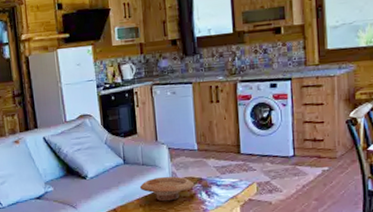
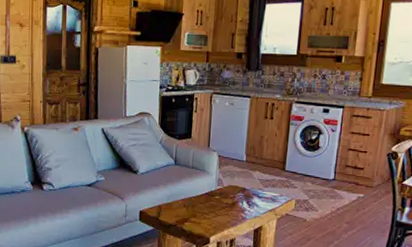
wooden bowl: present [139,176,195,202] -> none [186,181,238,206]

